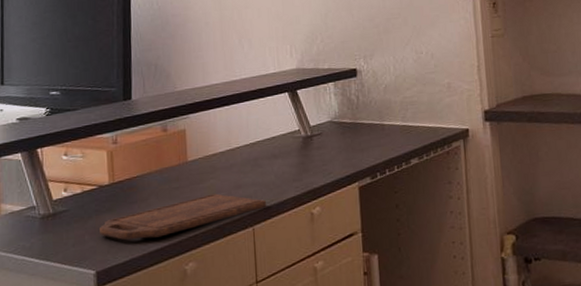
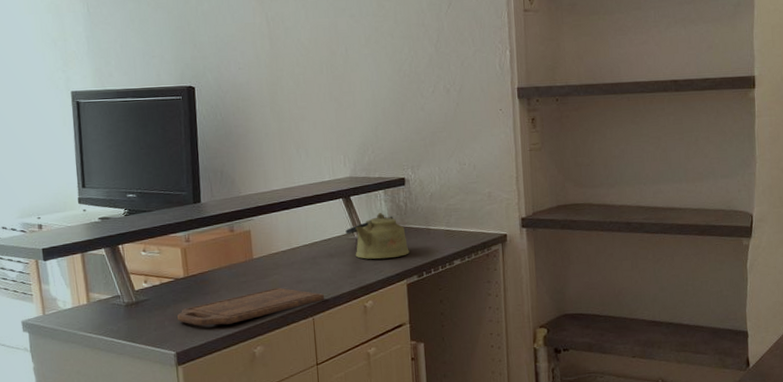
kettle: none [291,107,362,160] -> present [345,212,410,259]

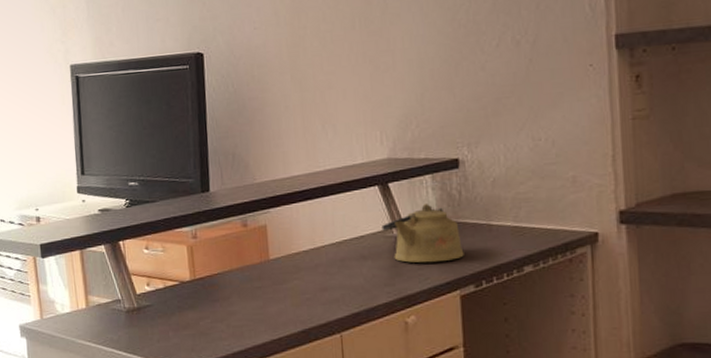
cutting board: present [177,287,325,326] -> none [183,295,356,339]

